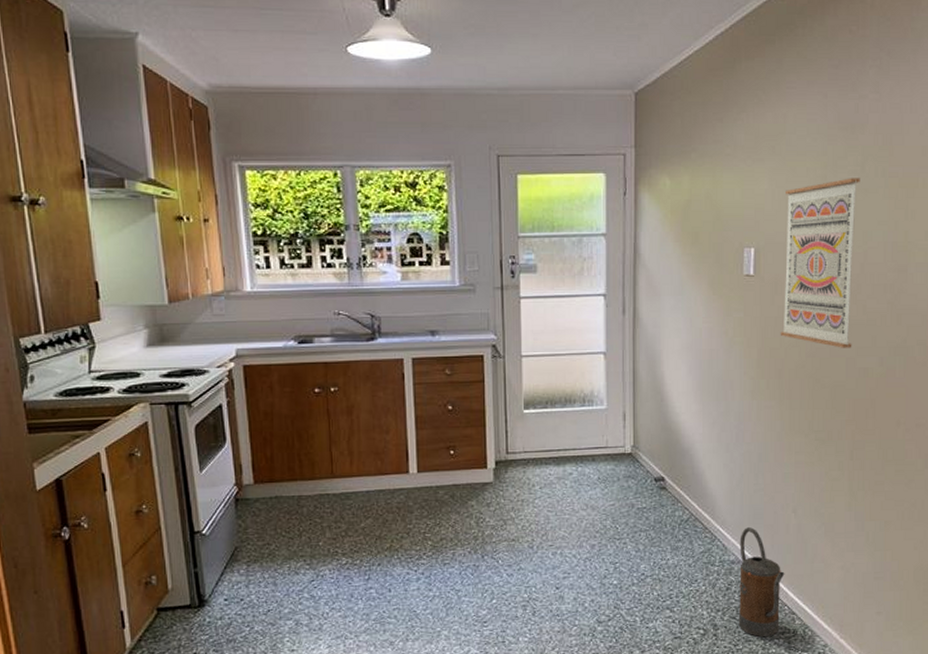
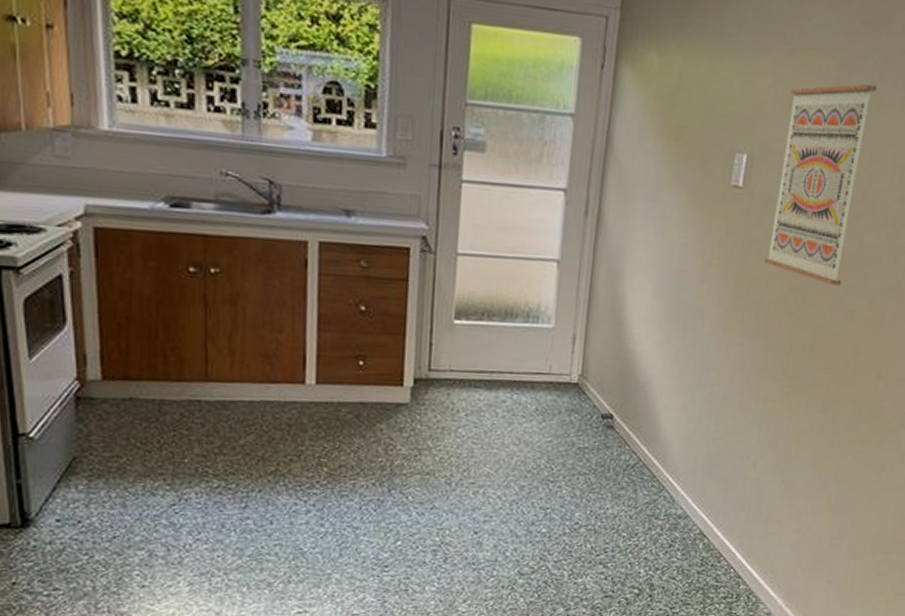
watering can: present [738,527,785,637] -> none [677,479,736,600]

